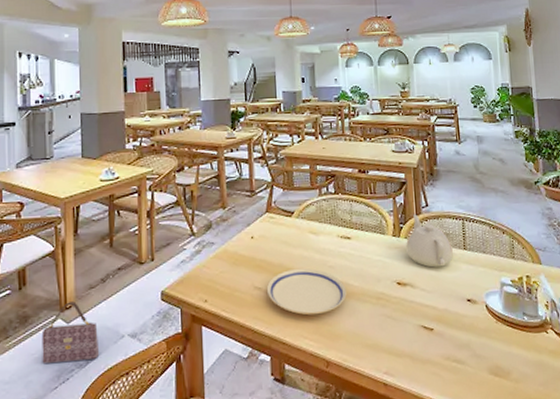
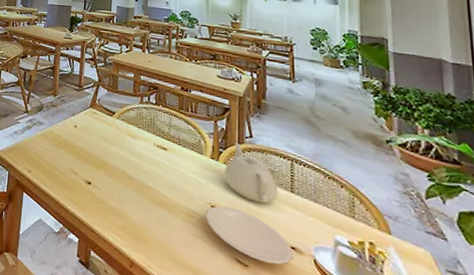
plate: present [267,268,347,316] -> none [83,163,158,214]
saucer: none [392,278,470,322] -> present [205,205,293,266]

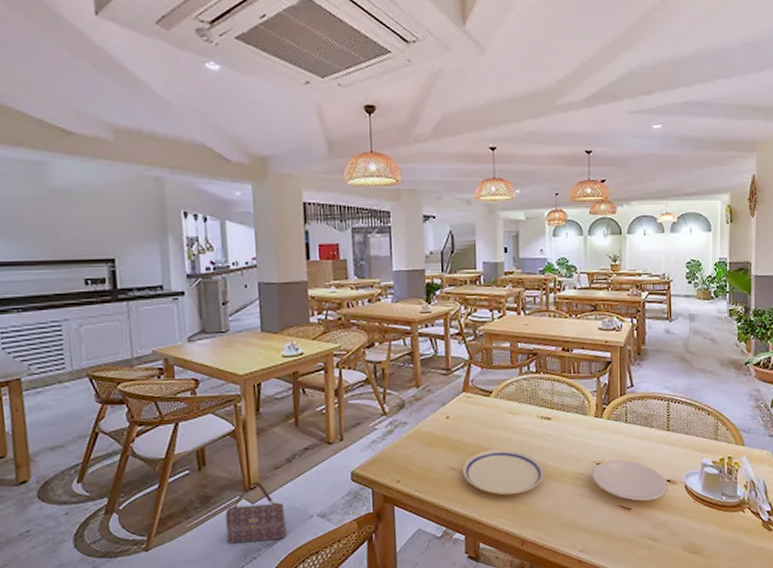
plate: none [83,163,158,214] -> present [463,449,545,496]
teapot: present [223,142,279,204] -> none [607,394,657,449]

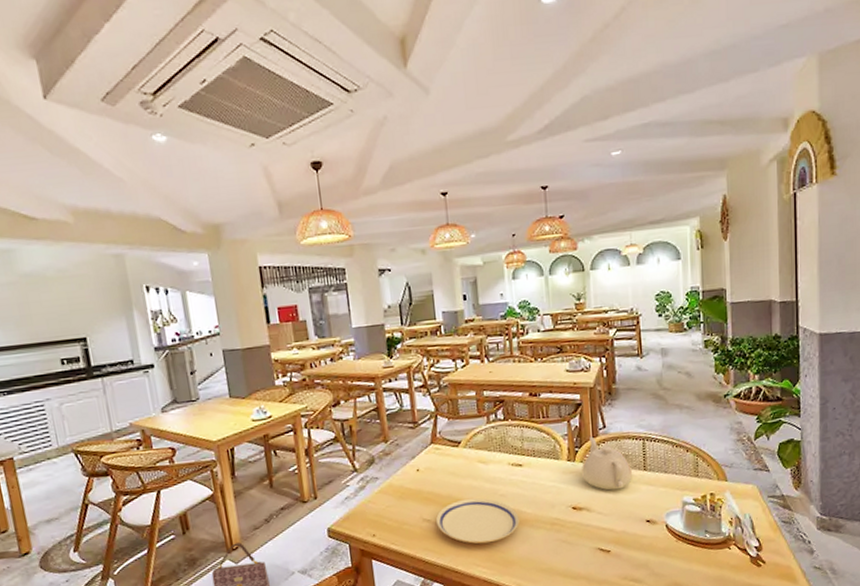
saucer: present [592,459,668,502] -> none [567,502,649,544]
teapot: none [607,394,657,449] -> present [581,436,633,491]

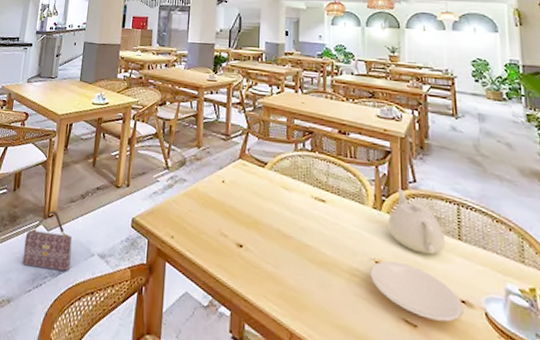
plate: present [436,498,519,545] -> none [233,222,317,278]
saucer: none [567,502,649,544] -> present [369,260,464,322]

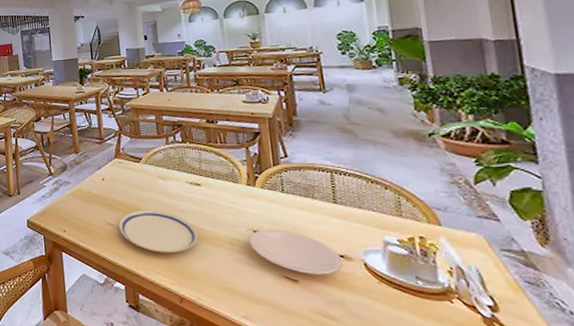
plate: none [233,222,317,278] -> present [119,210,199,254]
teapot: present [387,188,446,255] -> none [261,164,322,219]

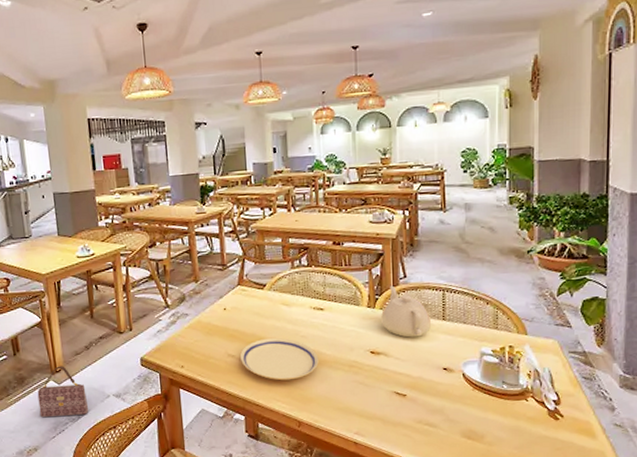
saucer: present [248,228,343,276] -> none [365,348,445,389]
teapot: none [261,164,322,219] -> present [380,285,432,338]

